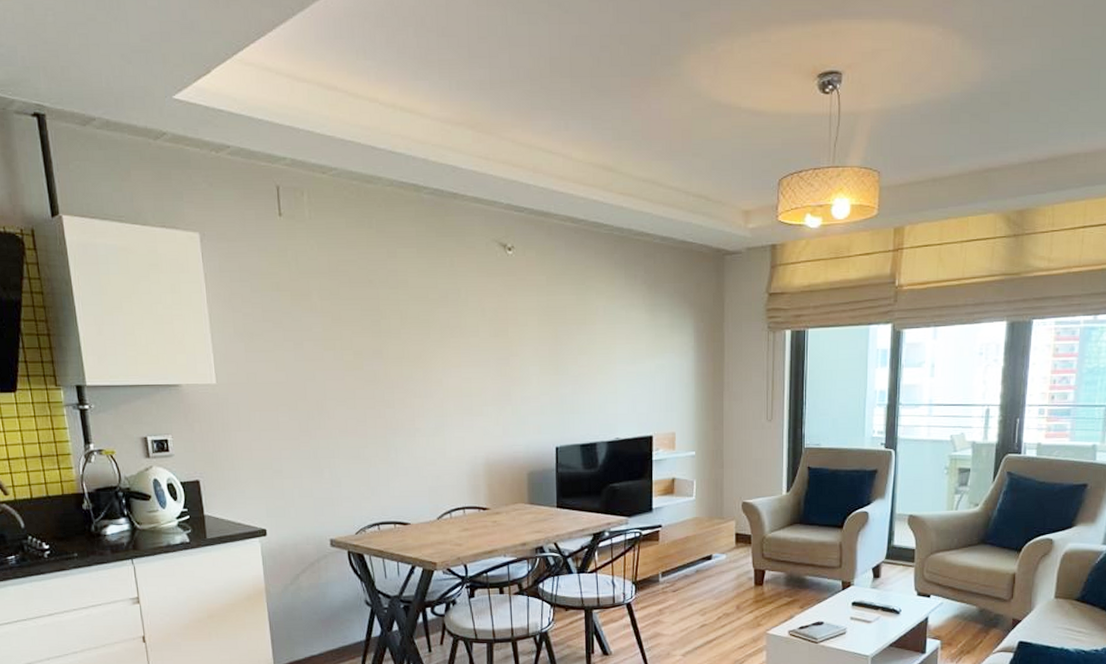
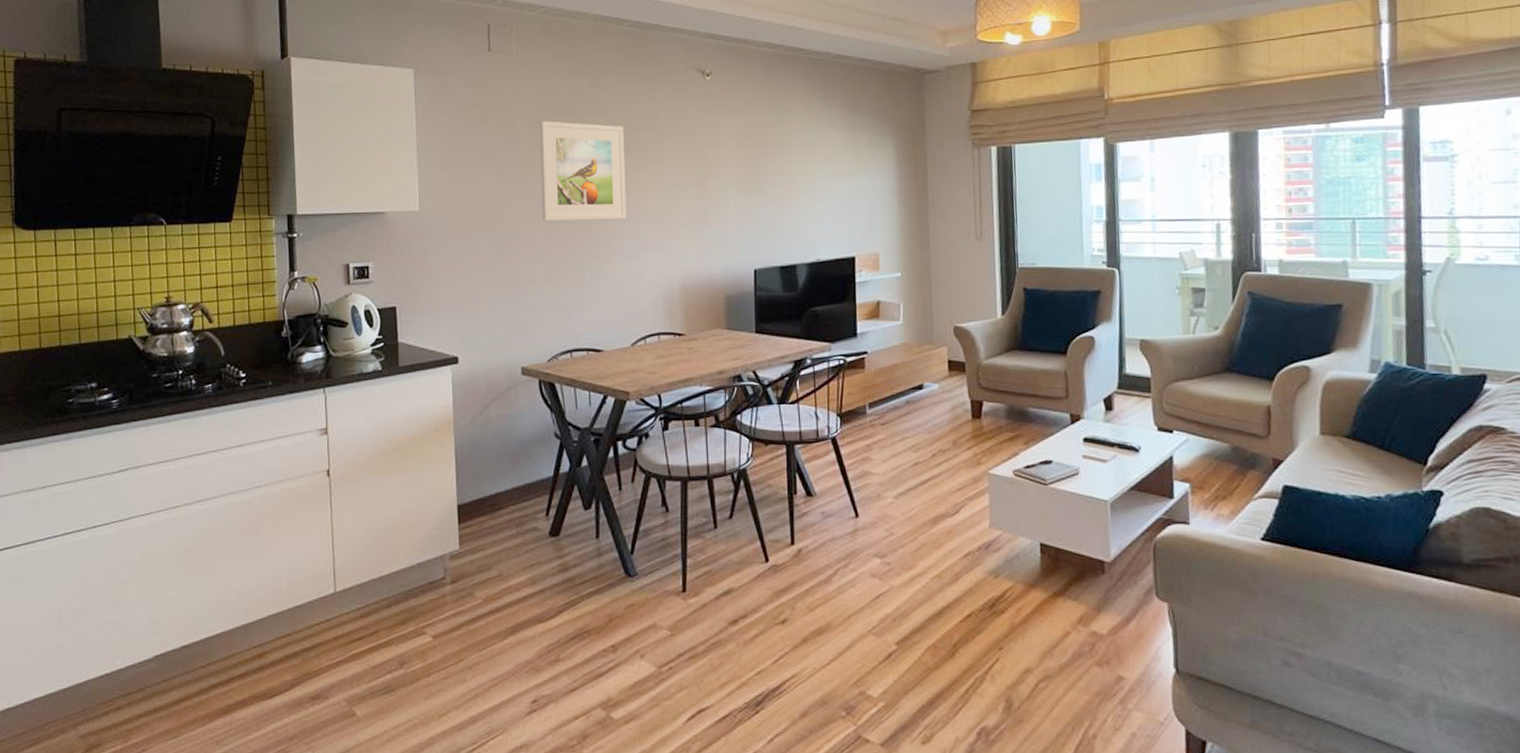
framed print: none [337,293,430,397] -> present [540,121,627,222]

